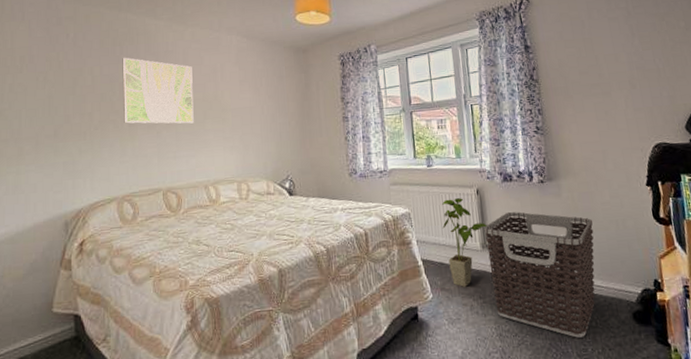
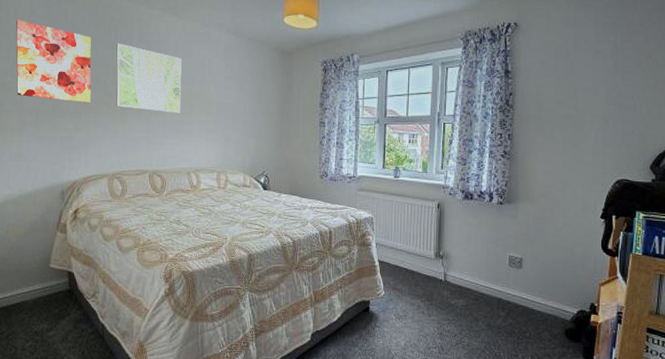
wall art: none [13,43,96,123] -> present [16,19,91,104]
house plant: present [442,198,487,287] -> none [401,209,443,289]
clothes hamper: present [484,211,595,338] -> none [439,227,543,345]

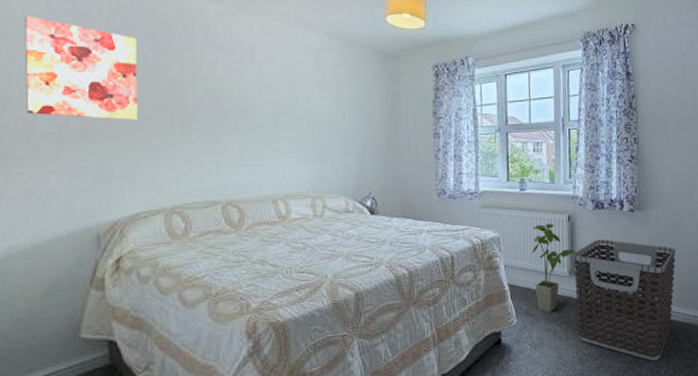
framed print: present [116,44,182,113] -> none [173,46,262,129]
house plant: none [401,209,443,289] -> present [531,224,576,313]
clothes hamper: none [439,227,543,345] -> present [572,239,676,361]

